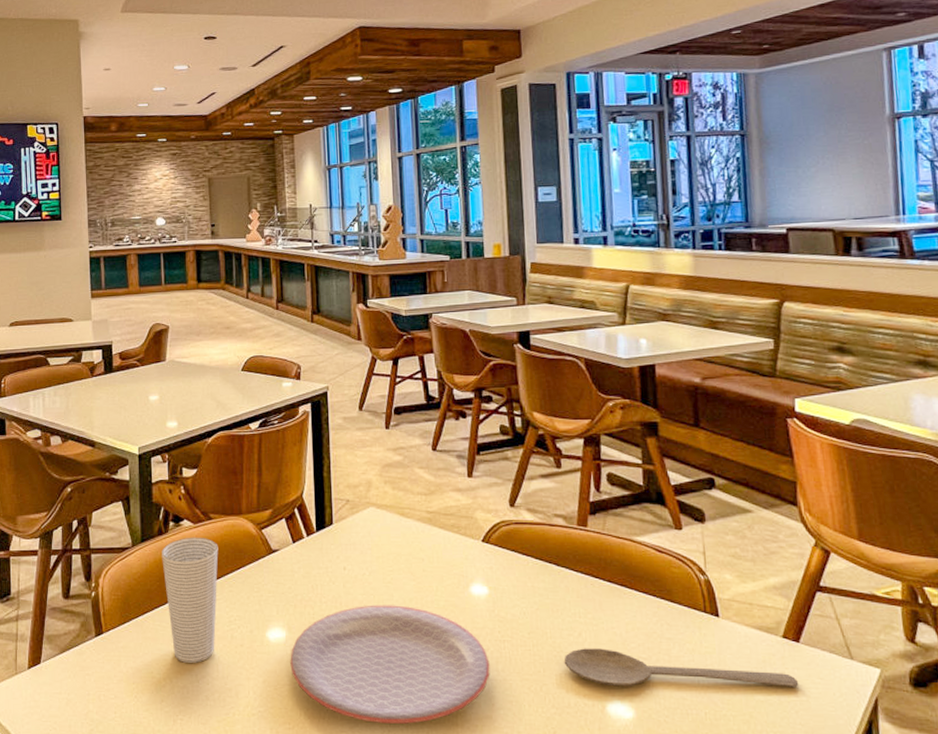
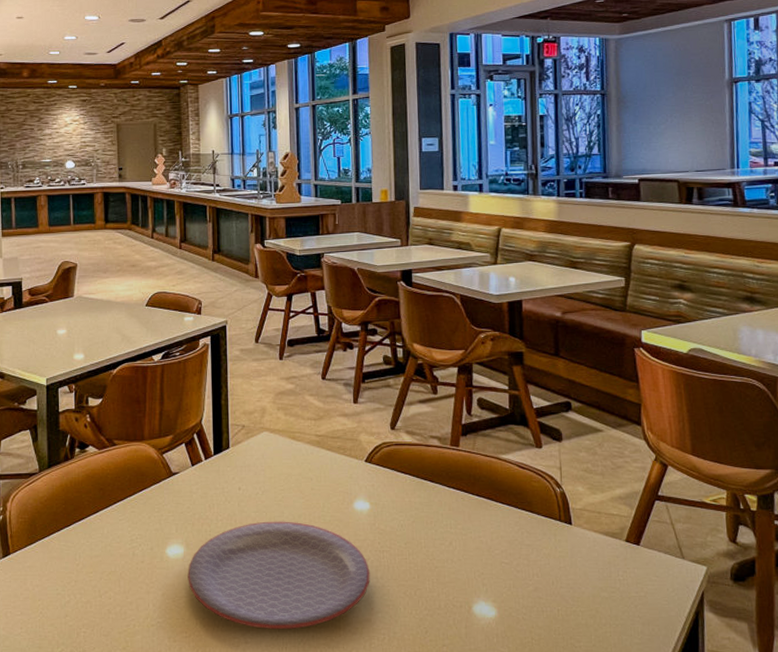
cup: present [162,537,219,663] -> none [68,462,122,579]
wooden spoon: present [564,648,799,687] -> none [436,555,639,589]

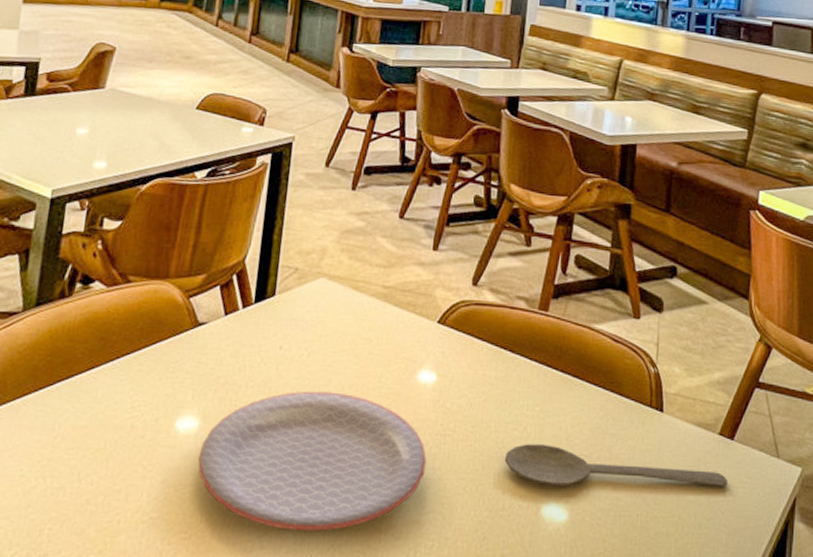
wooden spoon: none [436,555,639,589] -> present [504,444,728,487]

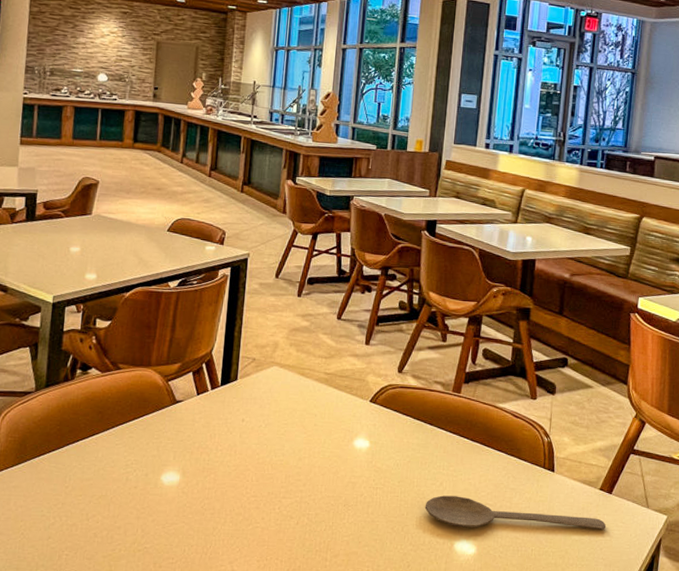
plate: present [198,391,426,531] -> none [180,453,362,559]

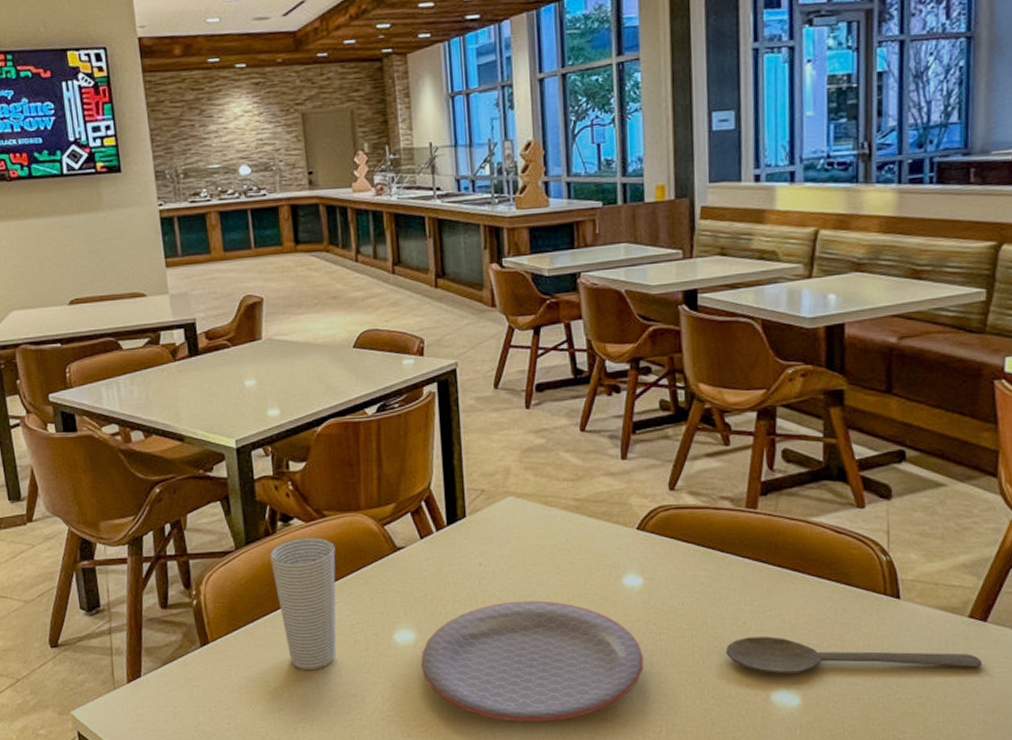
cup: none [65,385,124,503] -> present [270,536,337,670]
plate: none [180,453,362,559] -> present [421,600,644,722]

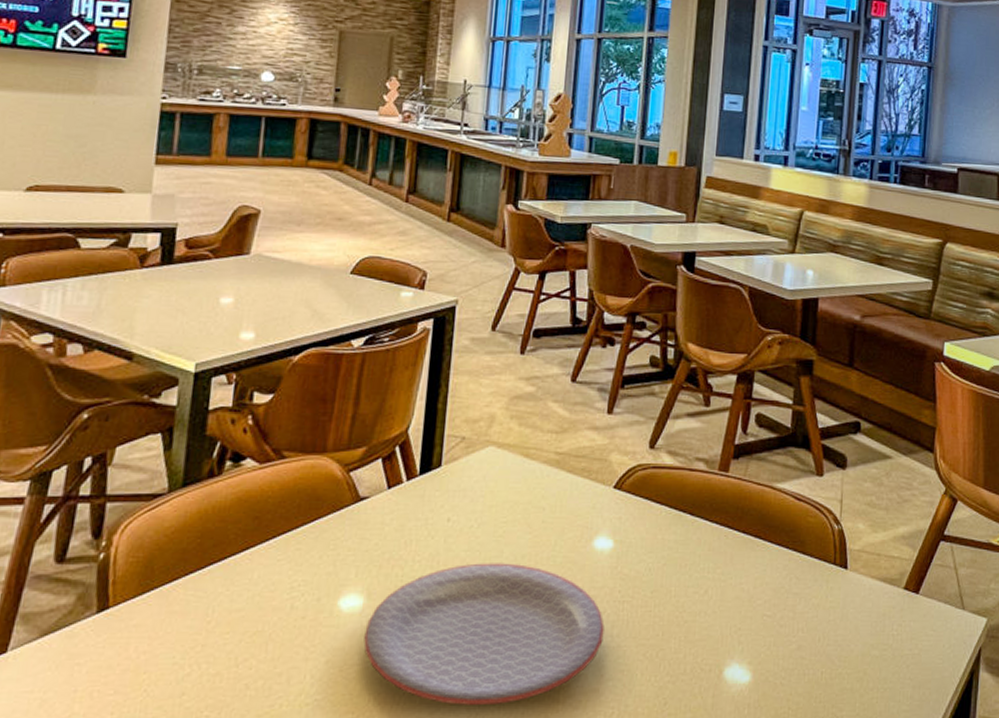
cup: present [270,536,337,670] -> none [208,480,289,643]
wooden spoon: present [725,636,983,675] -> none [685,607,914,649]

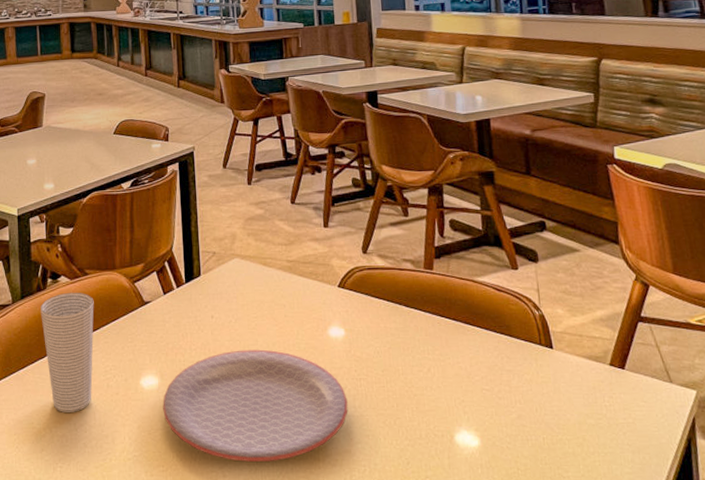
cup: none [208,480,289,643] -> present [40,292,94,412]

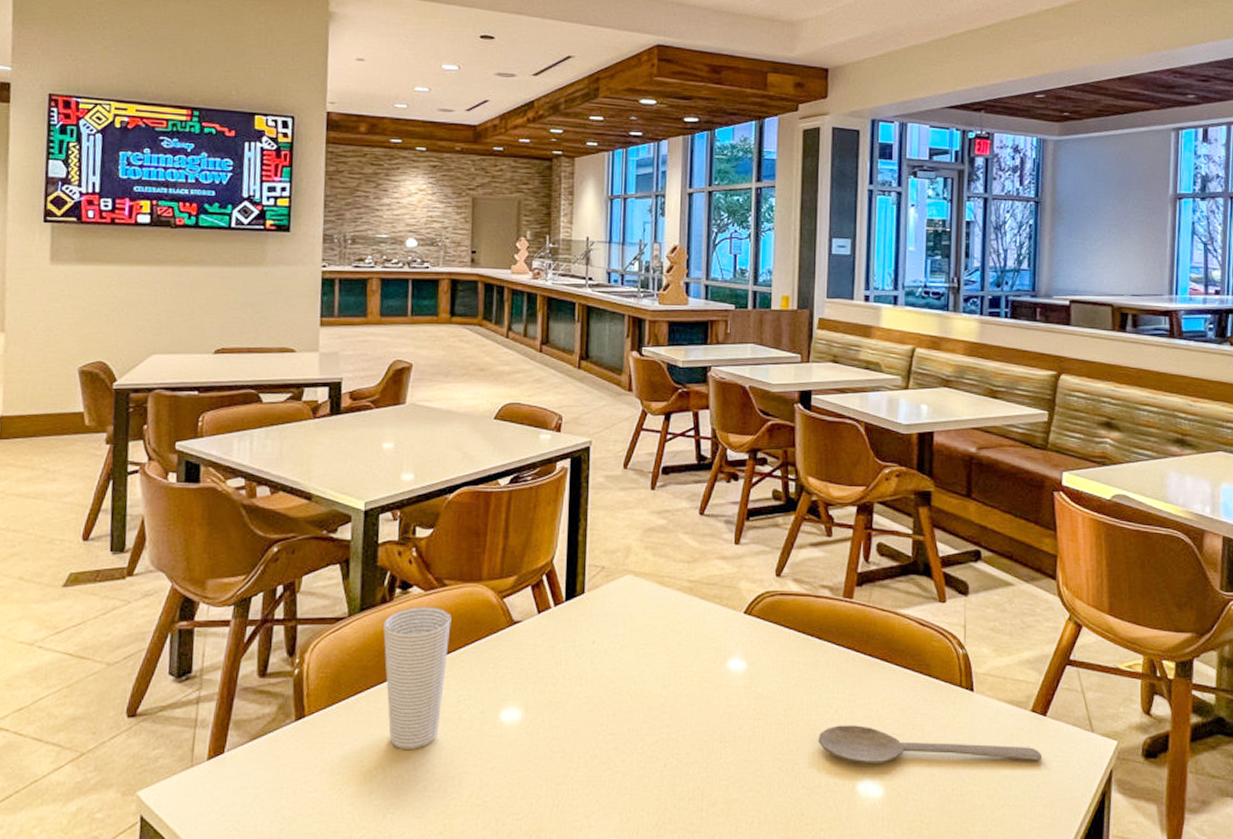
plate: present [163,349,348,462] -> none [524,681,742,810]
wooden spoon: none [415,382,626,418] -> present [818,725,1043,765]

